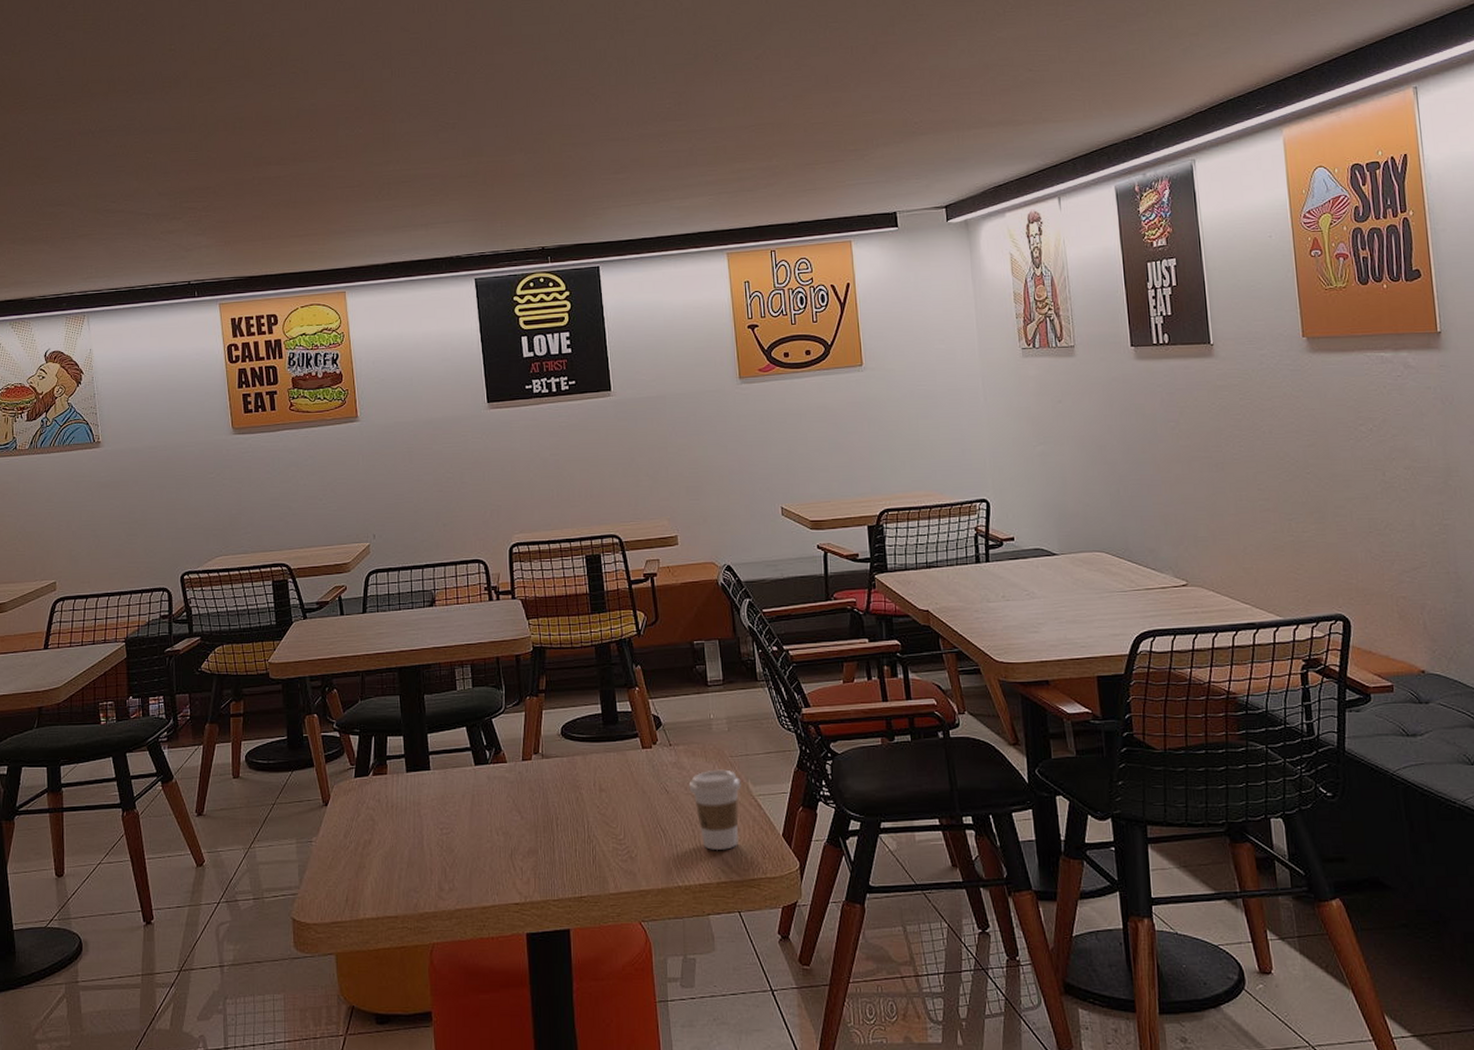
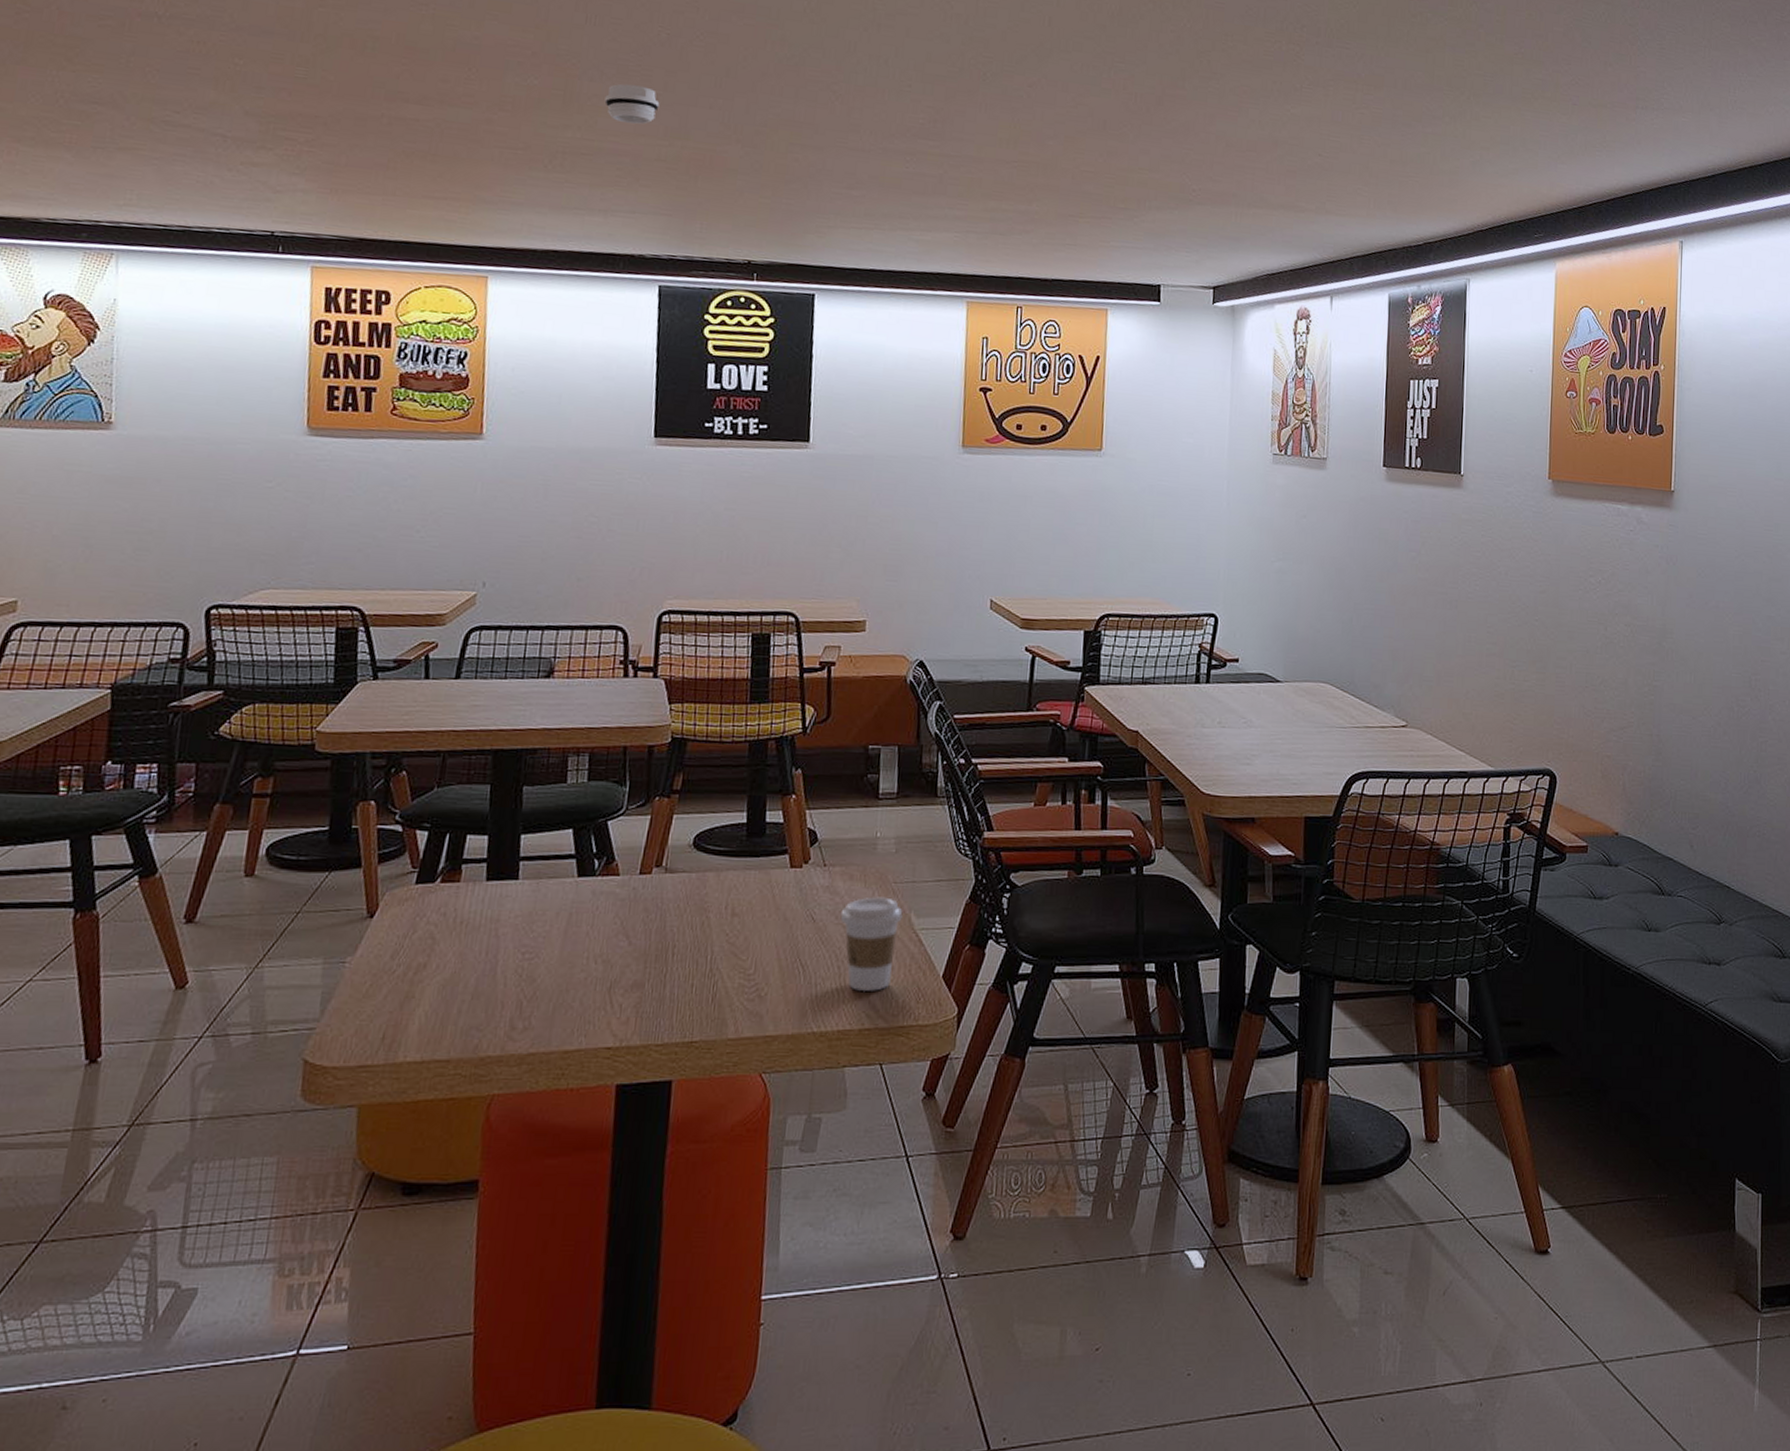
smoke detector: none [414,119,456,152] -> present [604,83,660,125]

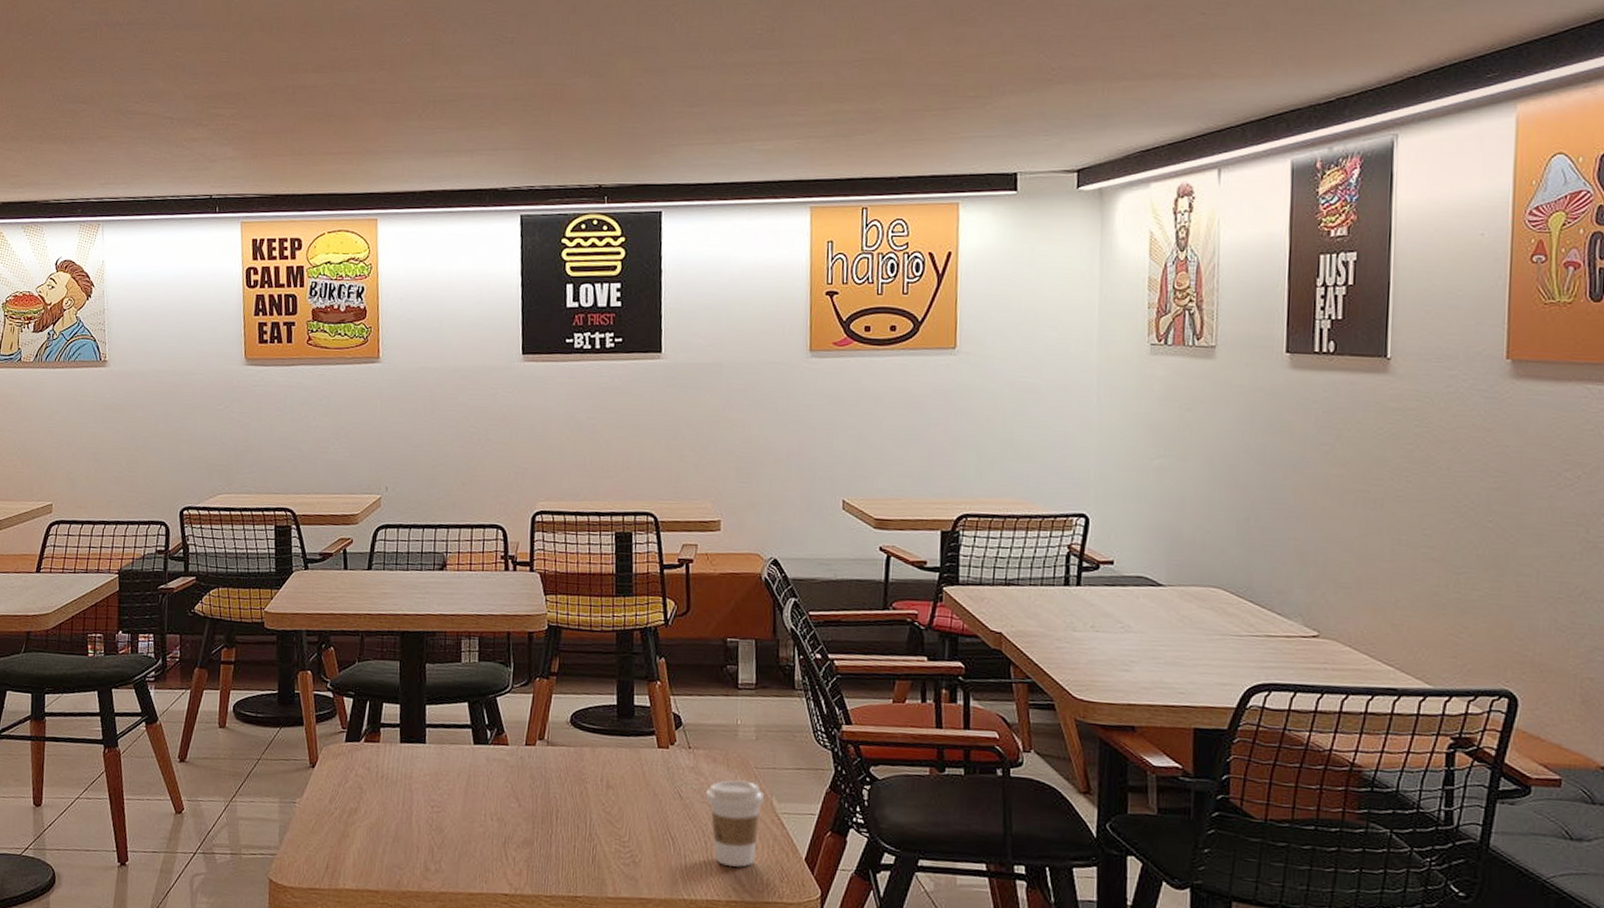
smoke detector: present [604,83,660,125] -> none [467,32,515,68]

